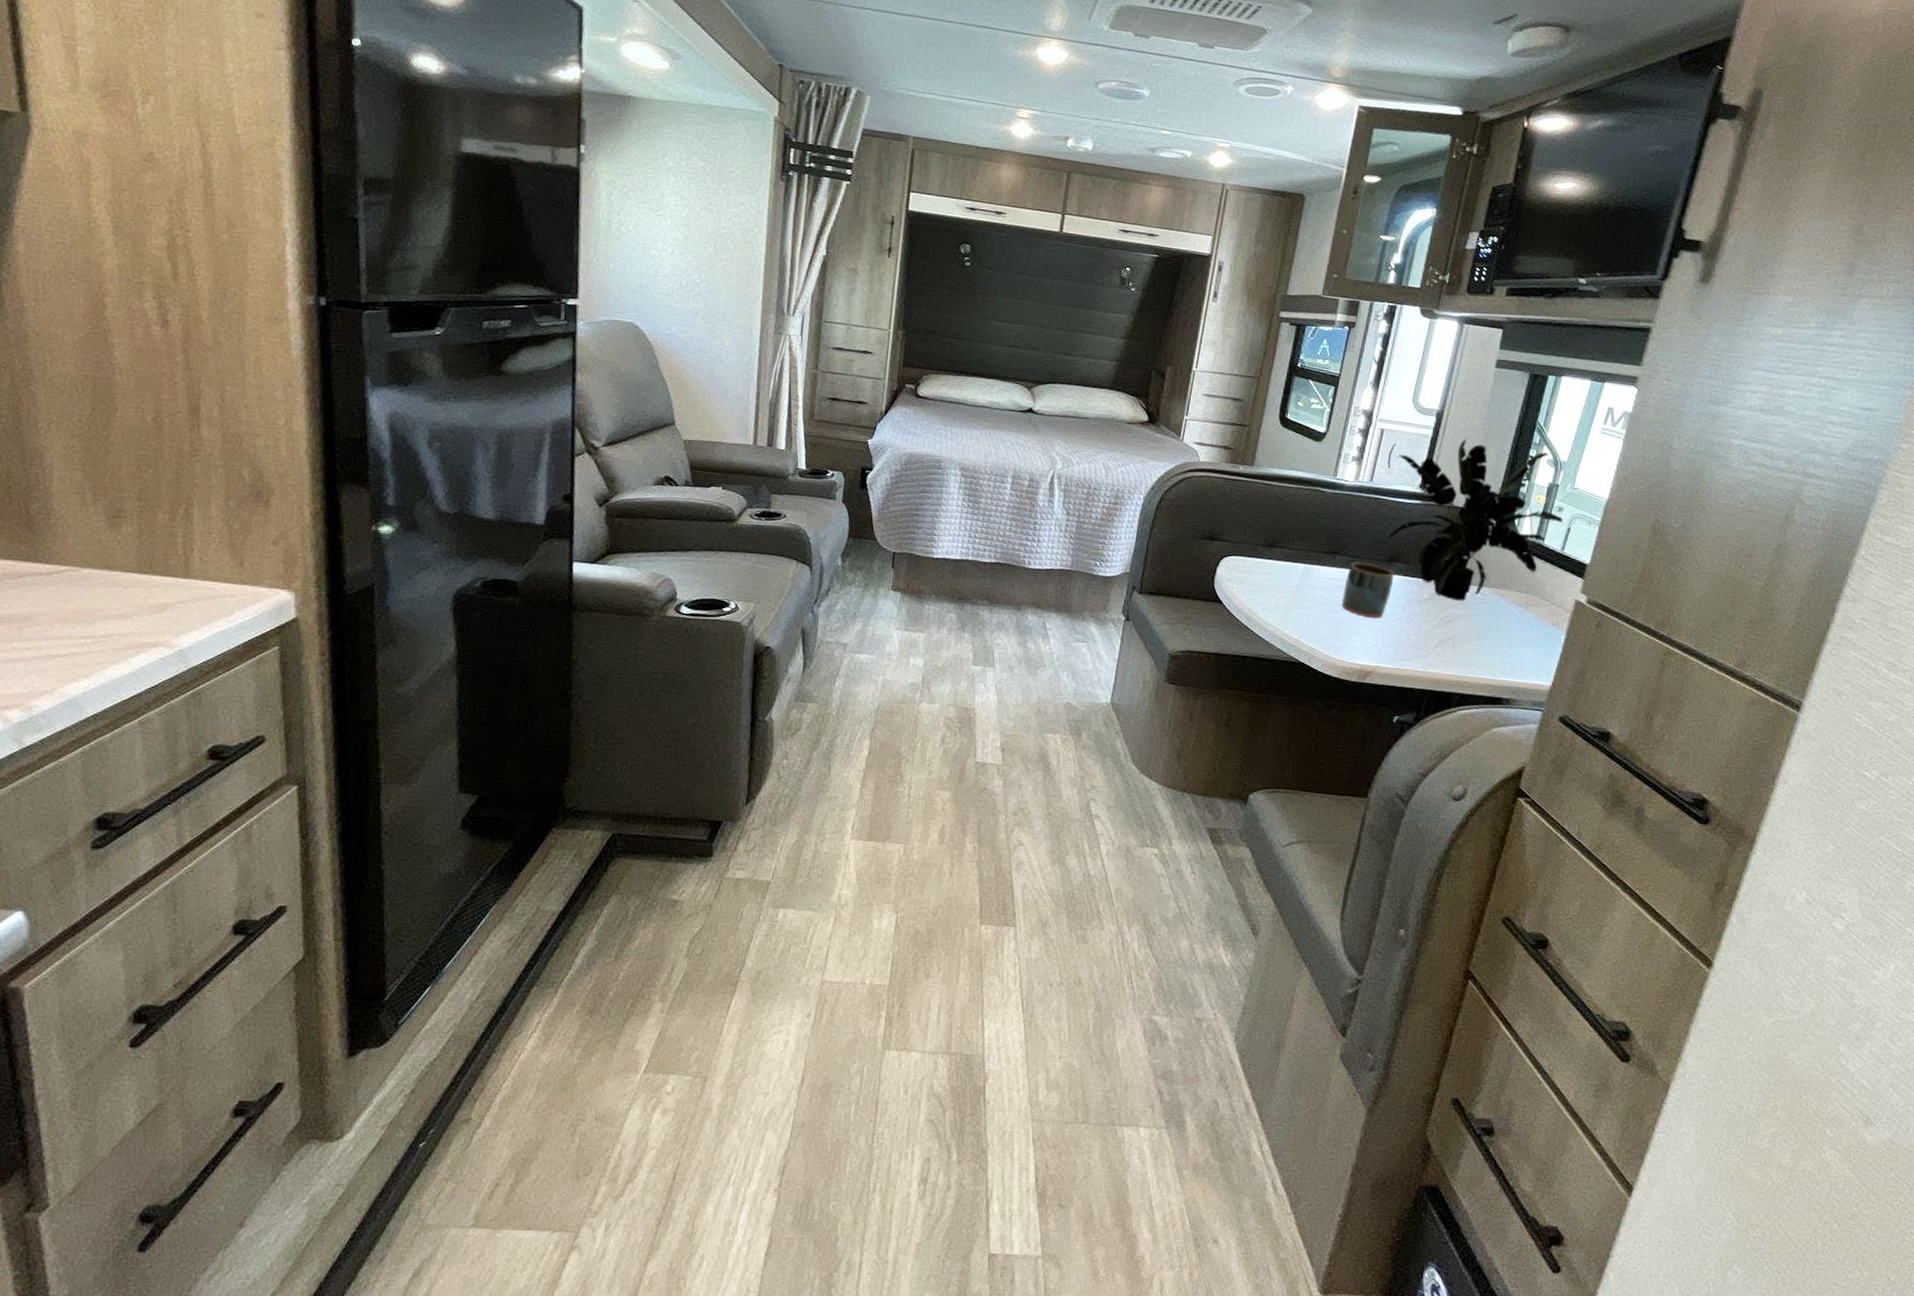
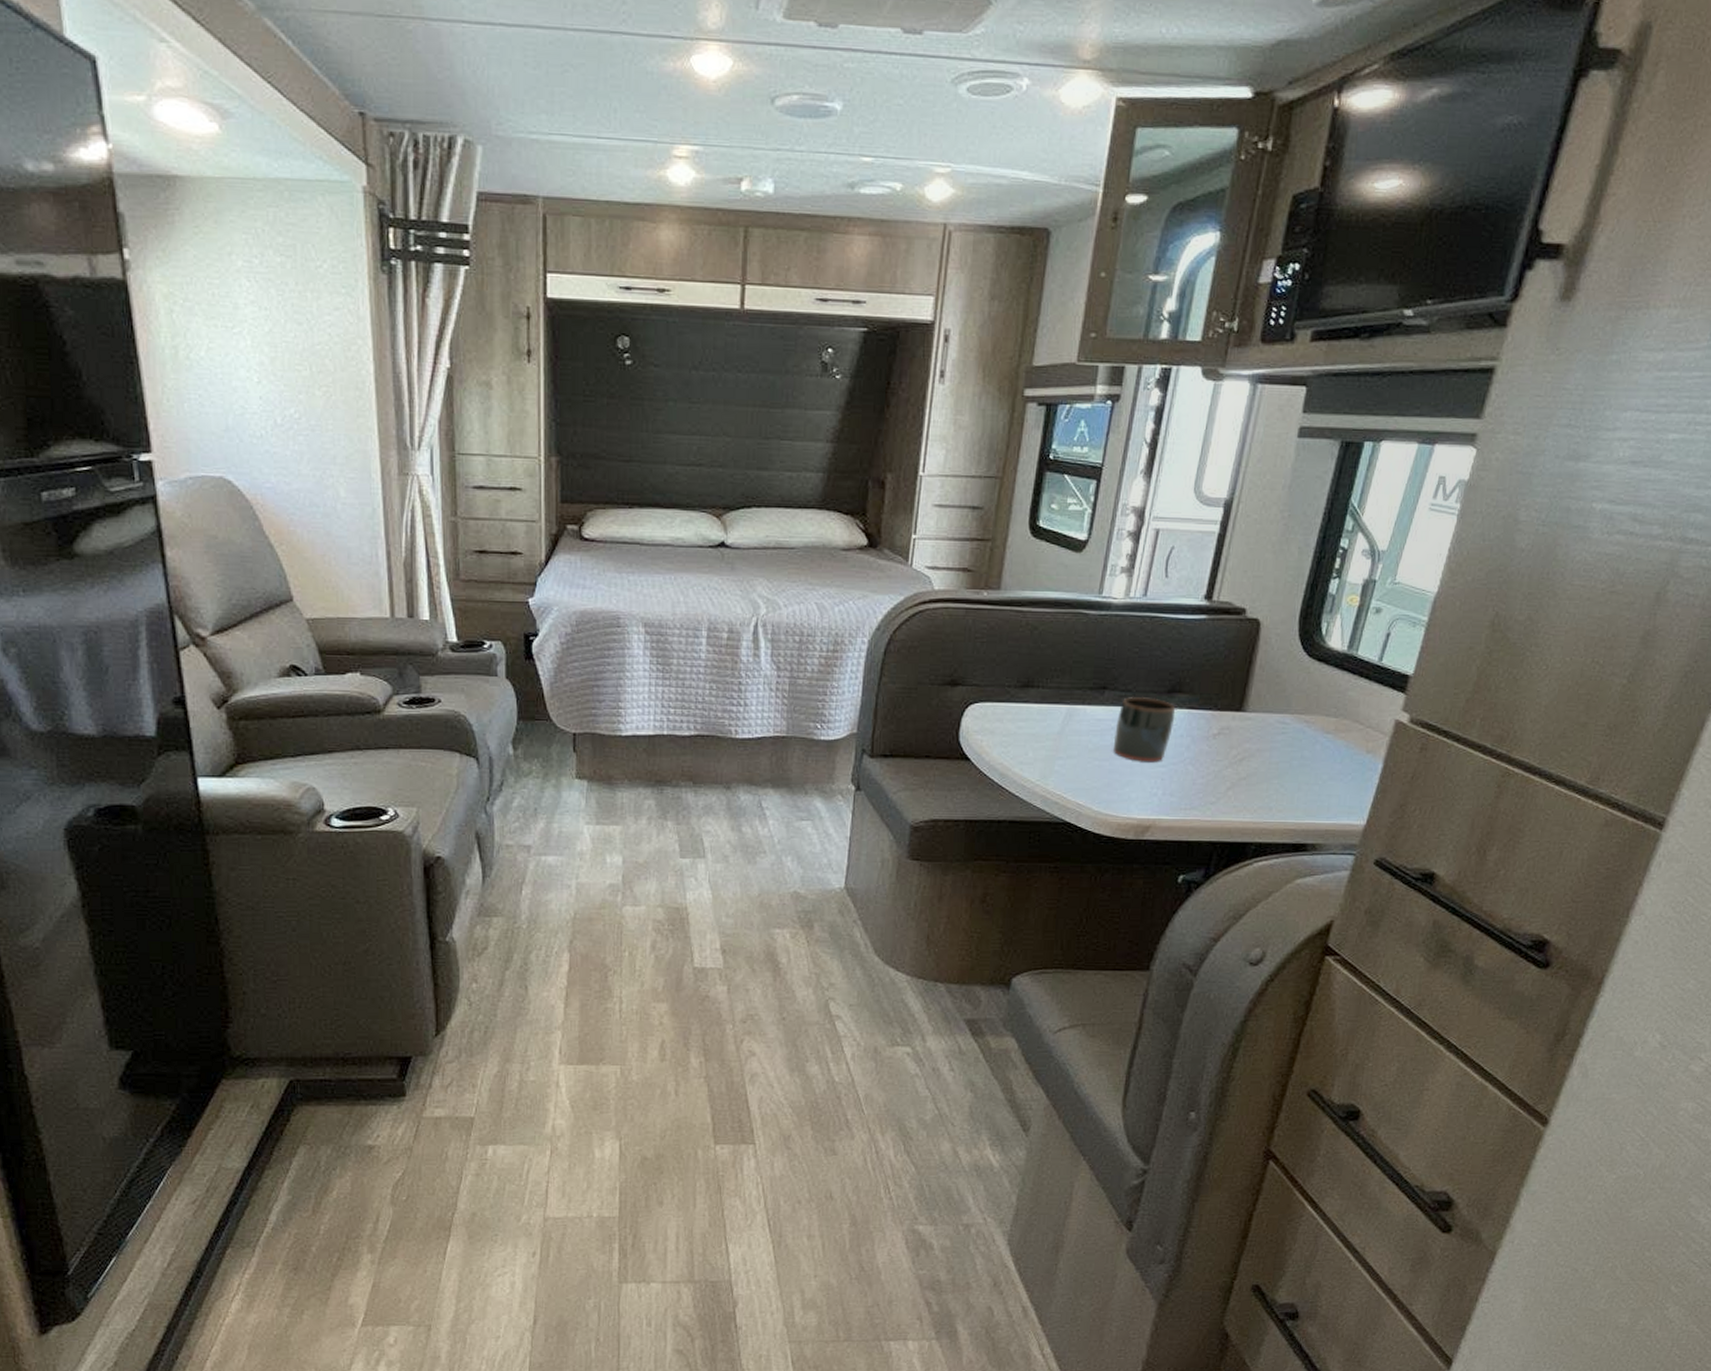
potted plant: present [1388,438,1563,601] -> none [1167,532,1381,733]

